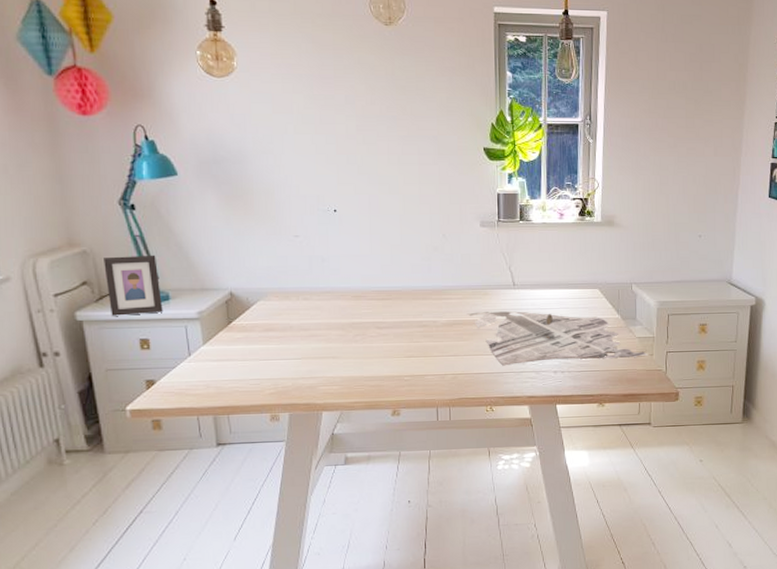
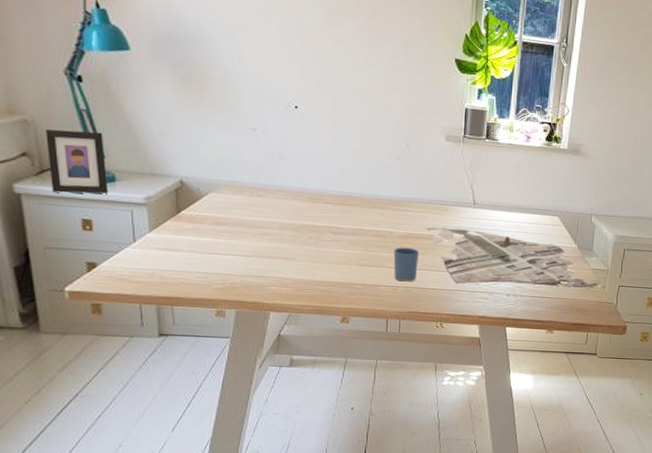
mug: none [438,334,464,369] -> present [393,247,419,282]

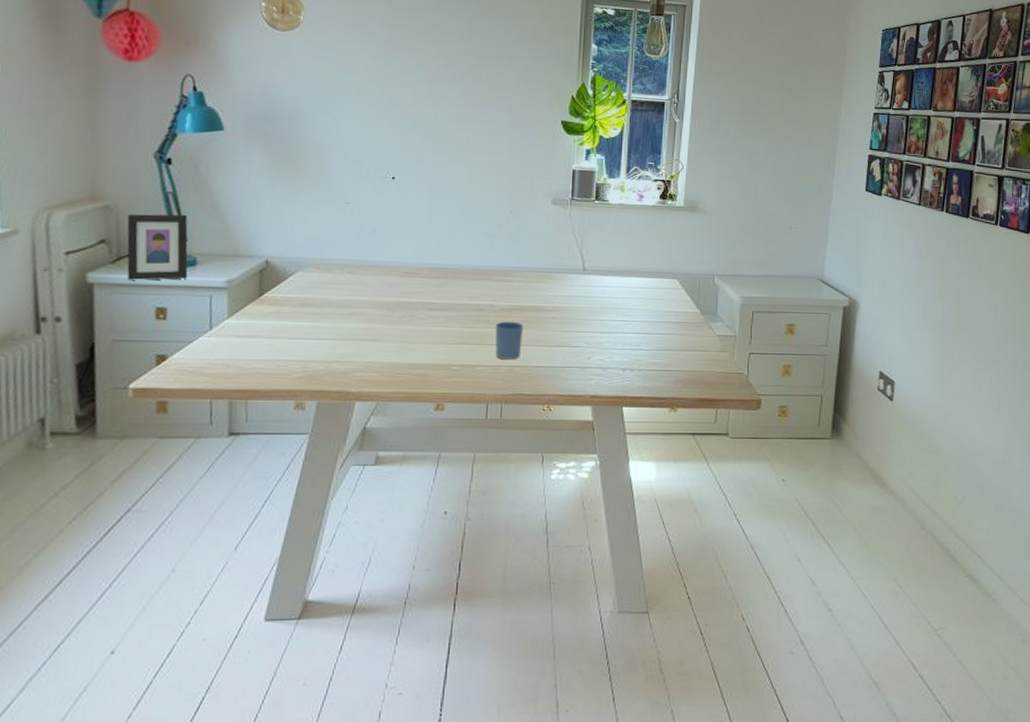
newspaper: present [424,227,606,289] -> none [529,297,735,360]

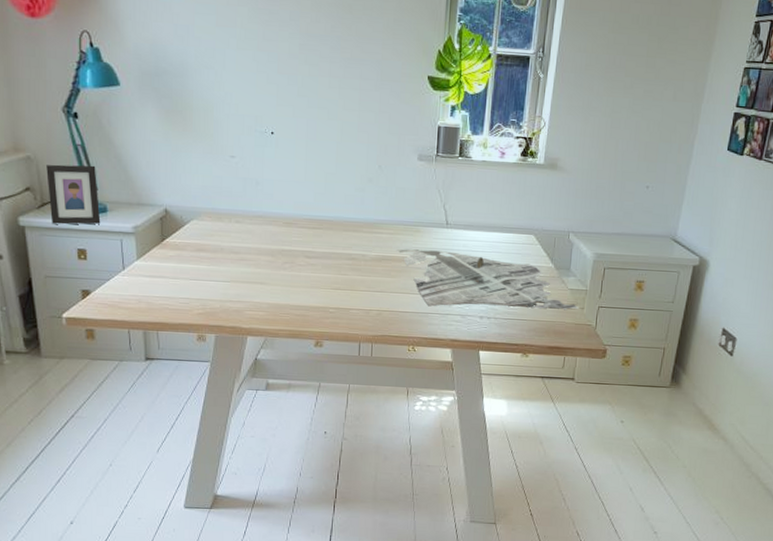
mug: present [495,321,523,360] -> none [366,270,391,305]
newspaper: none [529,297,735,360] -> present [396,249,585,310]

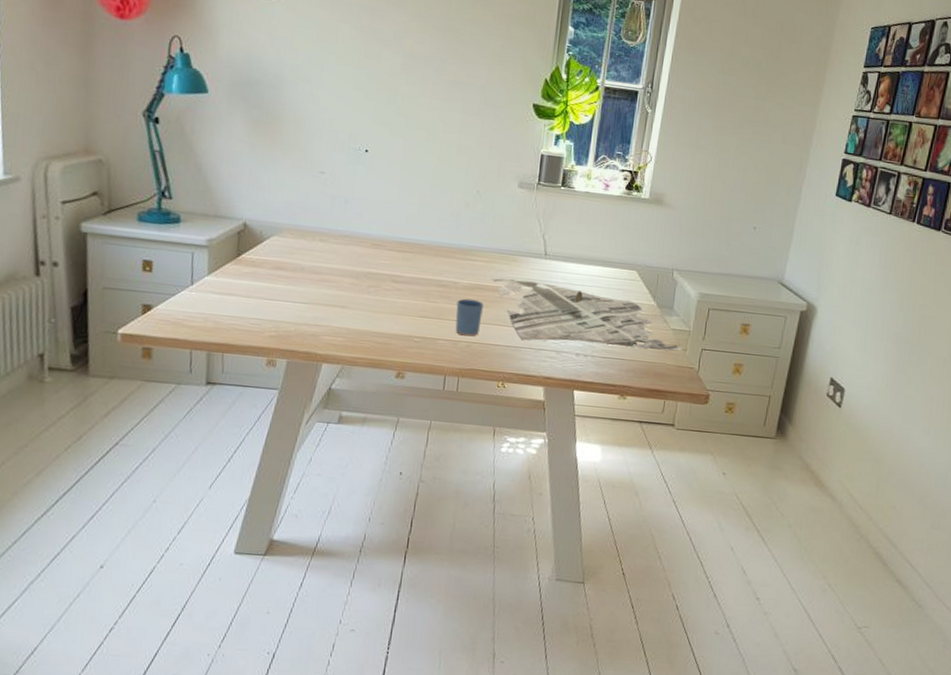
picture frame: present [46,164,101,225] -> none [117,169,173,235]
mug: none [366,270,391,305] -> present [455,298,484,337]

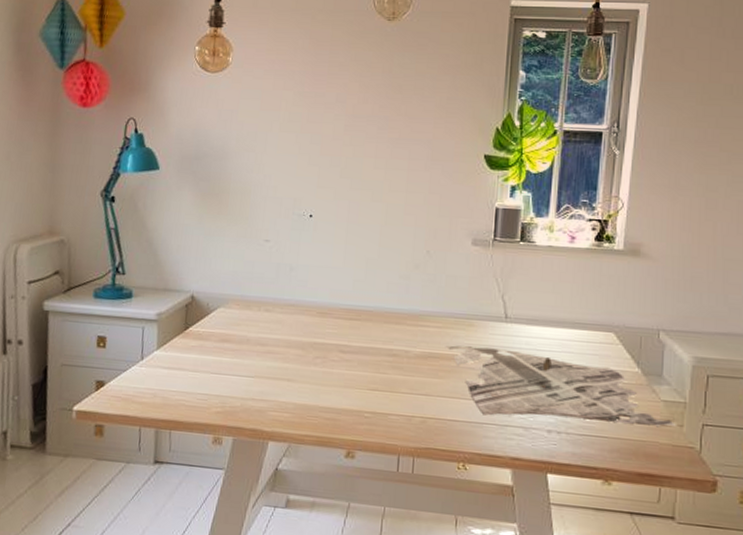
mug: present [455,298,484,337] -> none [408,368,439,411]

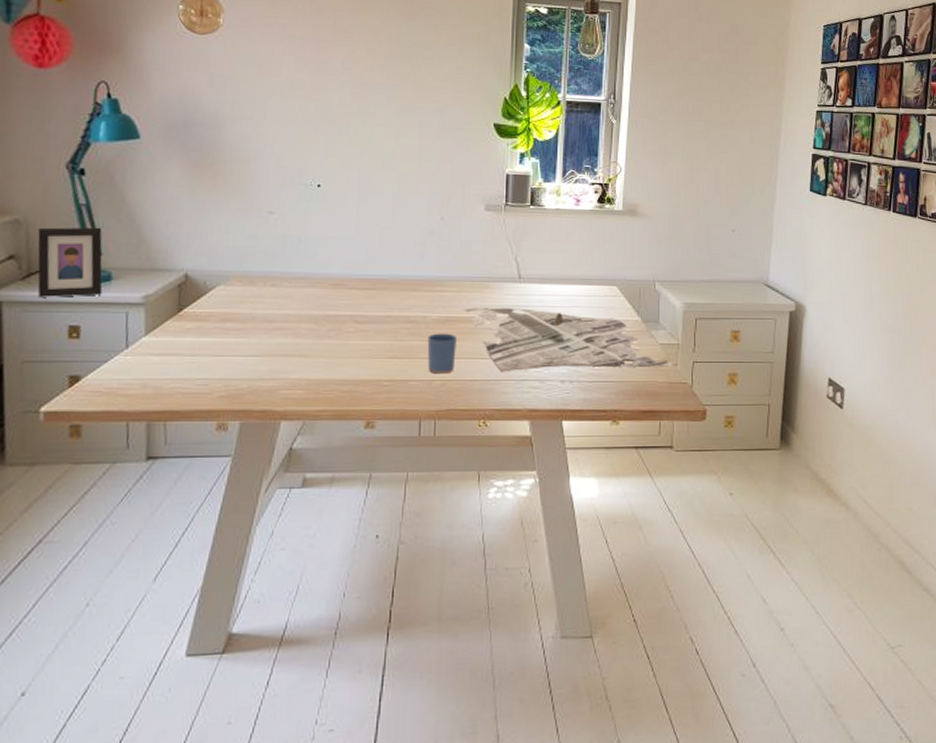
picture frame: none [75,248,126,311] -> present [37,227,103,297]
mug: none [408,368,439,411] -> present [427,333,457,374]

